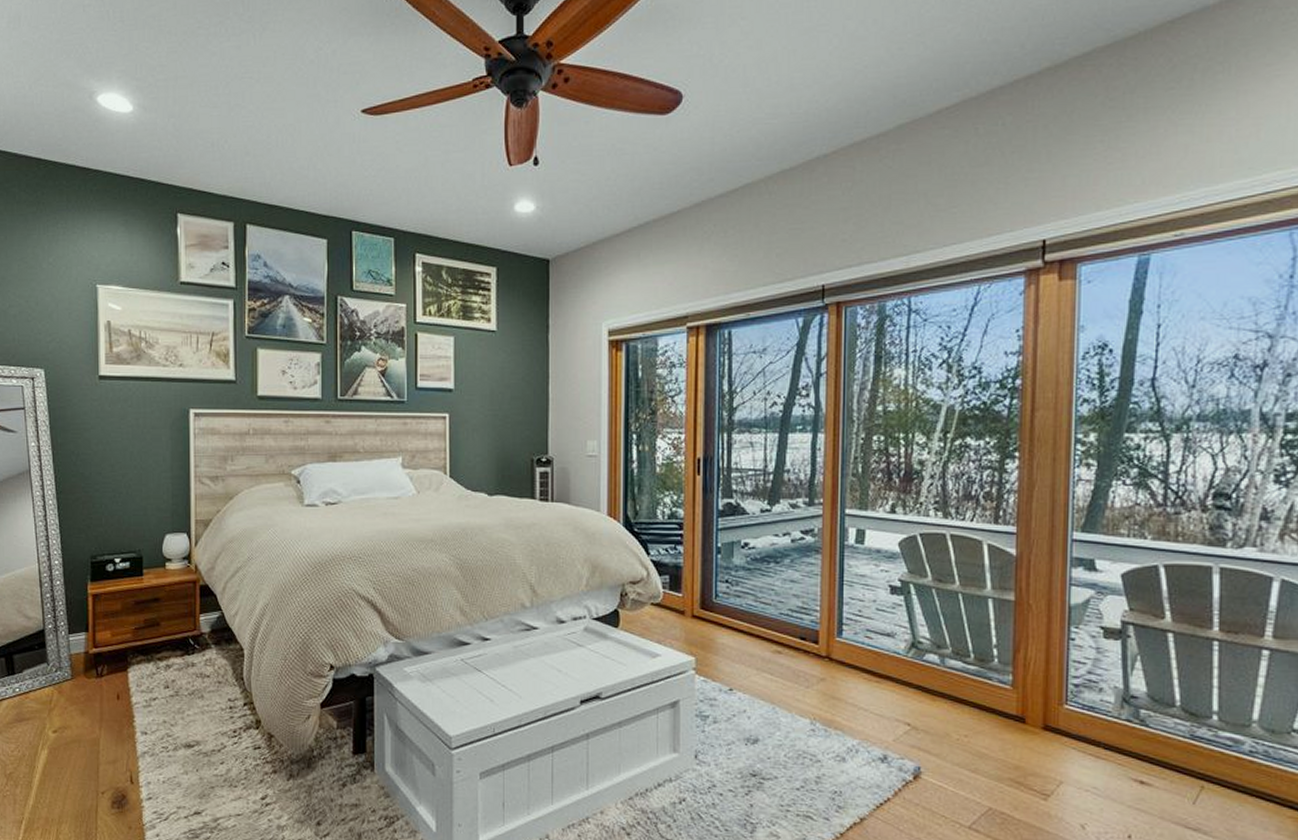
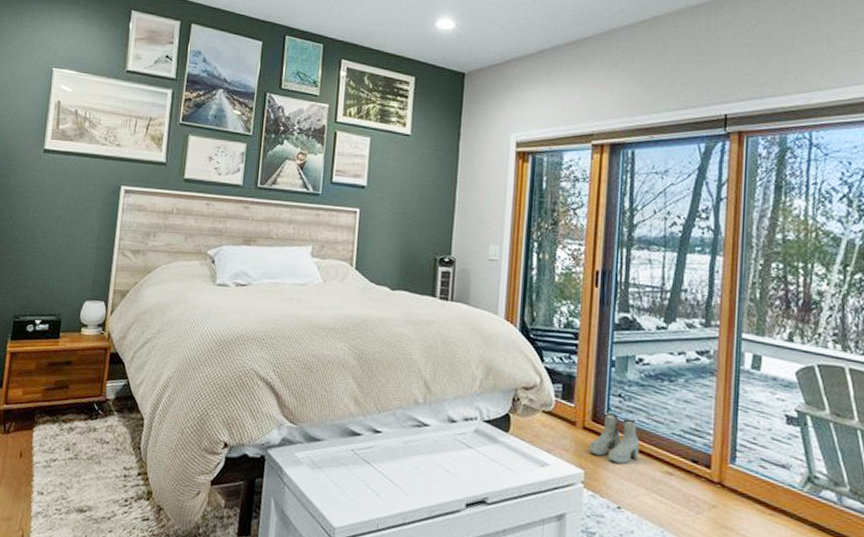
boots: none [699,600,748,647] -> present [589,413,640,464]

